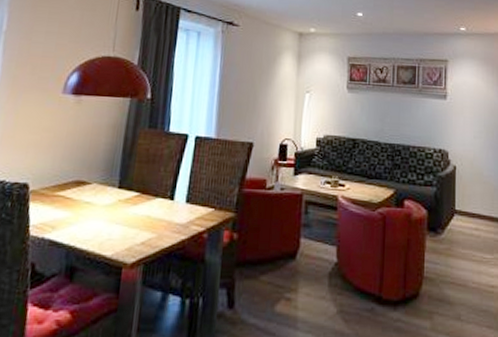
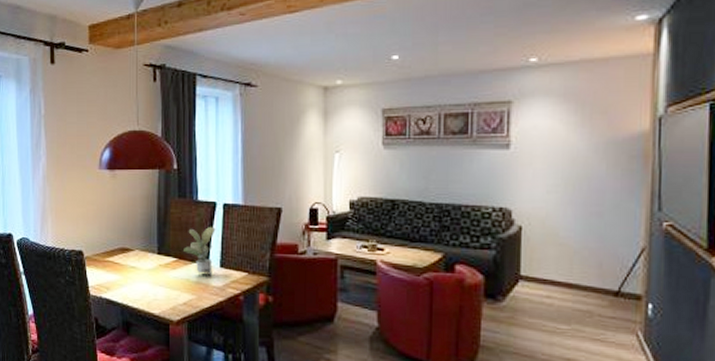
potted plant: none [148,159,185,212] -> present [184,226,216,276]

